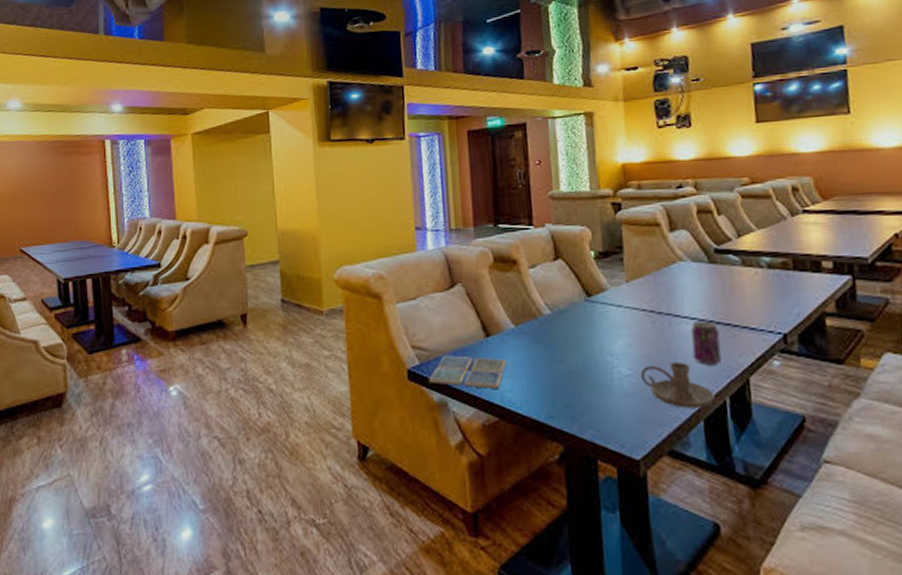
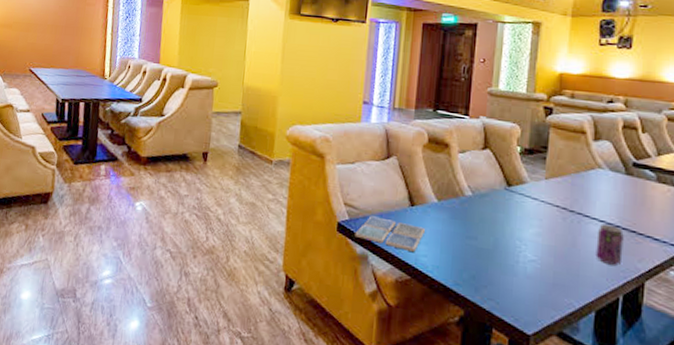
candle holder: present [640,362,715,409] -> none [544,256,609,301]

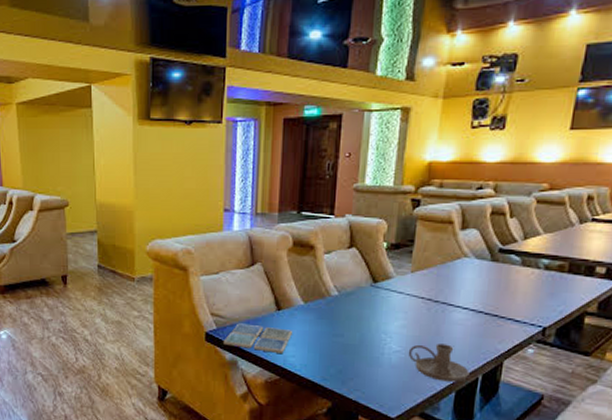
candle holder: none [544,256,609,301] -> present [408,344,470,382]
beverage can: present [595,223,624,265] -> none [458,311,486,348]

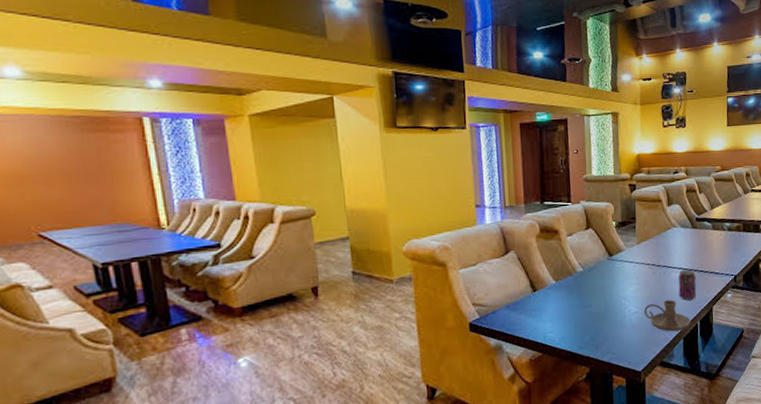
drink coaster: present [223,323,292,353] -> none [487,308,548,332]
beverage can: none [458,311,486,348] -> present [678,269,697,301]

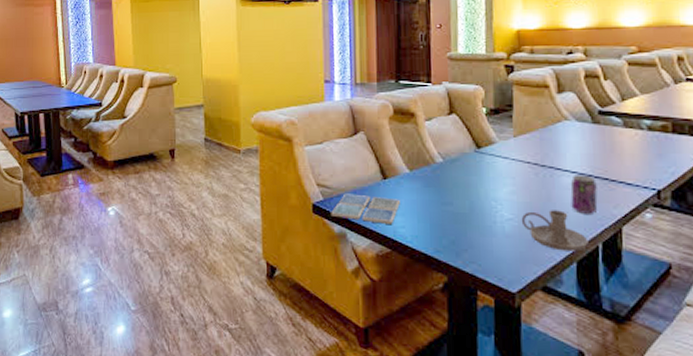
drink coaster: none [487,308,548,332] -> present [331,193,400,224]

